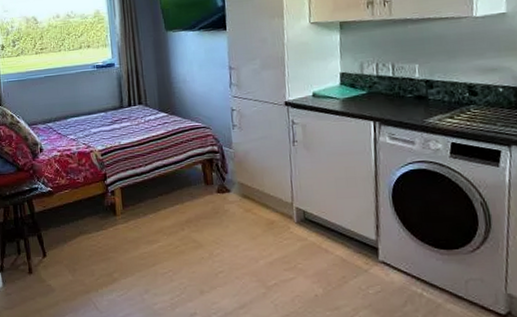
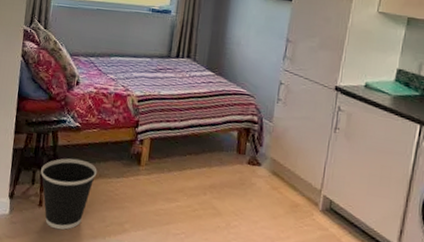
wastebasket: none [24,221,77,292] -> present [41,158,97,230]

